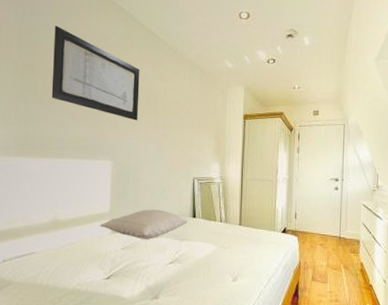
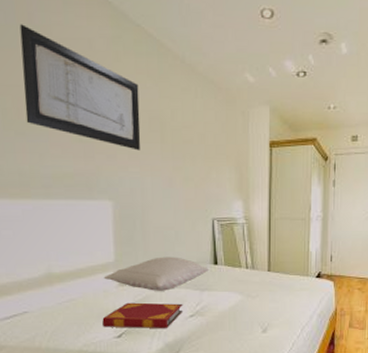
hardback book: none [95,248,165,274] -> present [102,302,184,329]

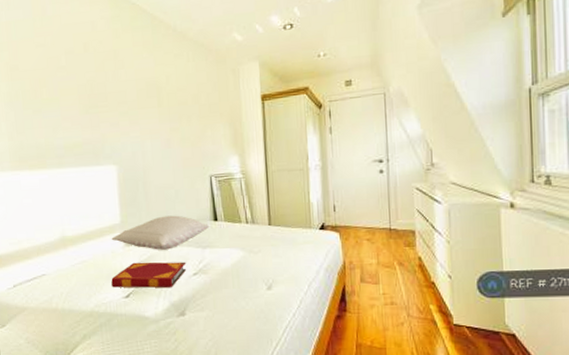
wall art: present [19,24,141,151] -> none [35,17,140,117]

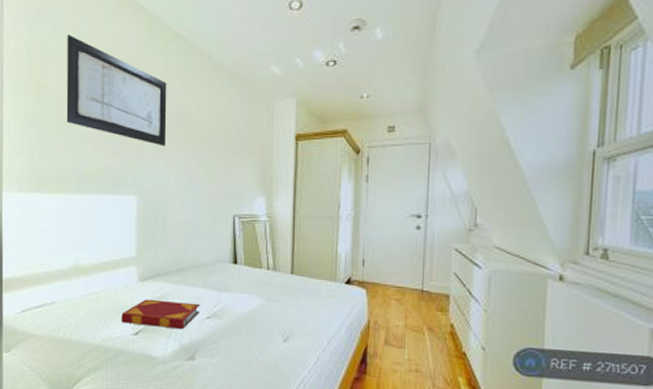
wall art: none [35,17,140,117] -> present [66,34,167,146]
pillow: present [111,215,209,250] -> none [125,253,227,289]

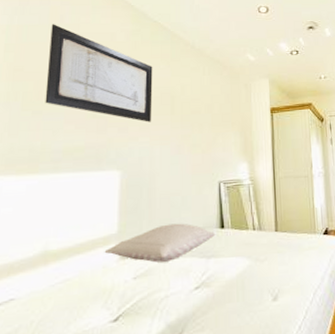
hardback book: present [121,299,201,330] -> none [98,274,188,310]
pillow: none [125,253,227,289] -> present [104,223,215,263]

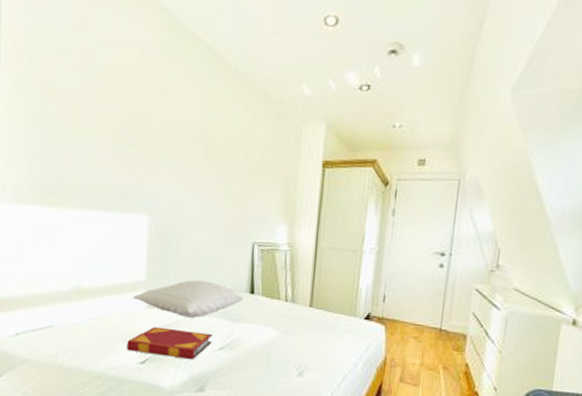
wall art: present [45,24,153,122] -> none [72,30,187,164]
hardback book: none [98,274,188,310] -> present [127,326,213,360]

